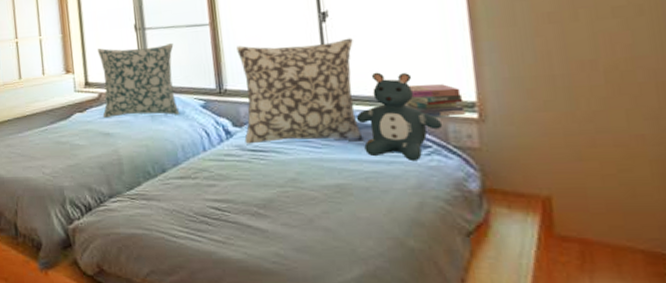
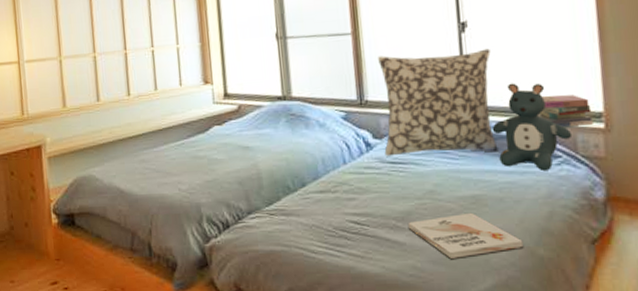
pillow: present [97,42,180,118] -> none [237,52,321,131]
book: none [269,201,393,248] -> present [407,212,524,260]

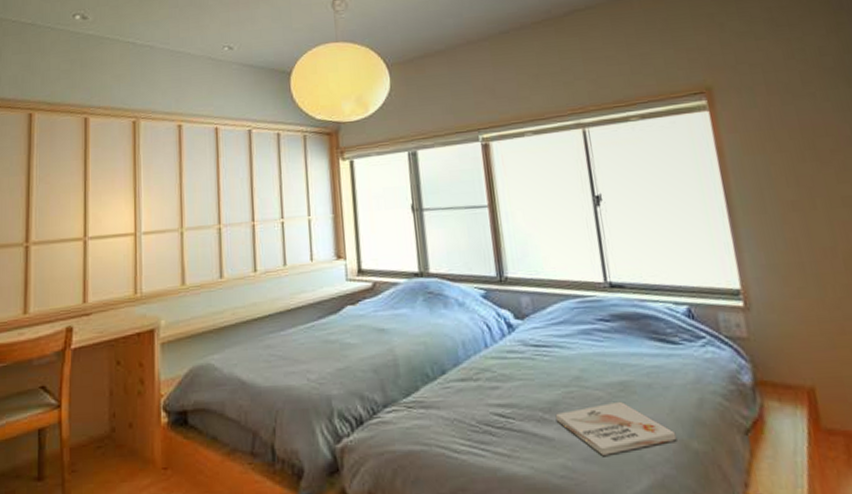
pillow: present [378,48,499,157] -> none [516,223,643,339]
stuffed animal: present [492,83,573,171] -> none [634,258,714,354]
books: present [536,95,593,127] -> none [676,271,732,305]

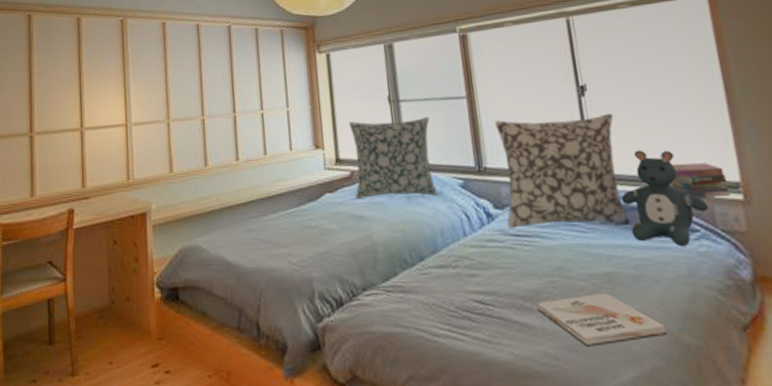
pillow: none [371,225,460,311] -> present [348,116,438,199]
pillow: none [516,223,643,339] -> present [495,113,630,228]
stuffed animal: none [634,258,714,354] -> present [621,150,710,247]
books: none [676,271,732,305] -> present [668,163,731,198]

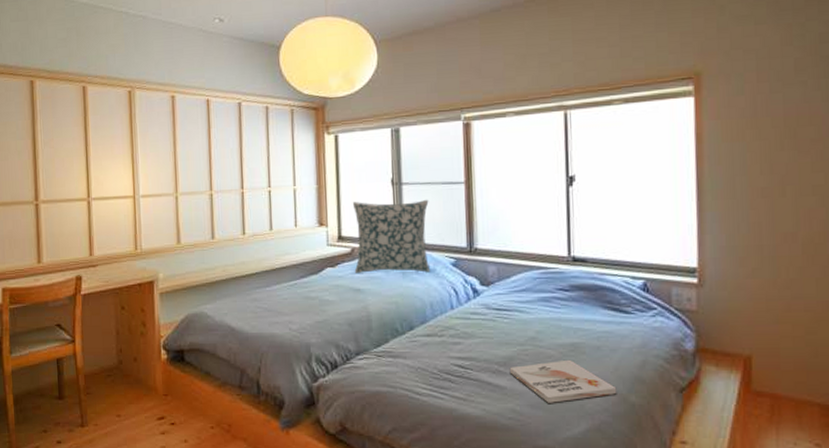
pillow: present [495,113,630,228] -> none [489,203,598,303]
stuffed animal: present [621,150,710,247] -> none [593,236,668,322]
books: present [668,163,731,198] -> none [635,249,687,280]

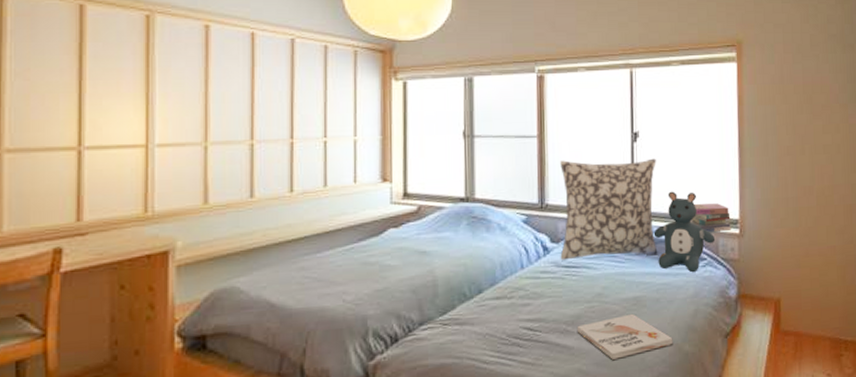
pillow: present [352,199,431,273] -> none [420,153,502,234]
pillow: none [489,203,598,303] -> present [560,158,658,261]
stuffed animal: none [593,236,668,322] -> present [653,191,716,273]
books: none [635,249,687,280] -> present [689,203,731,232]

